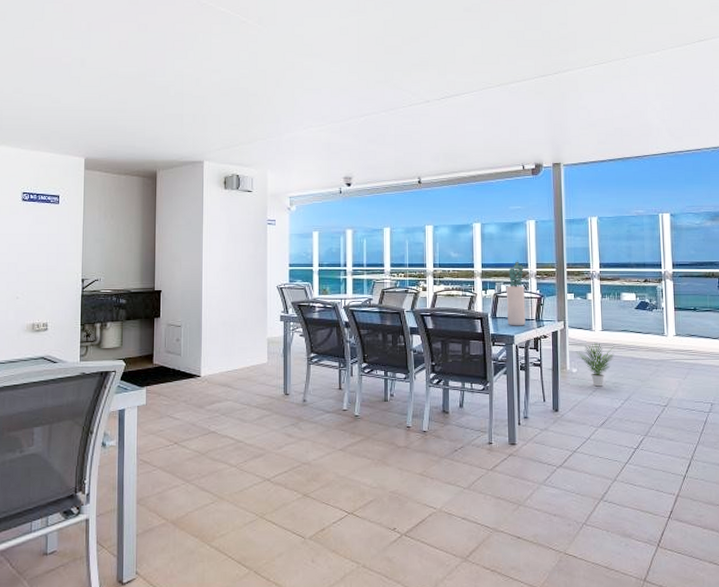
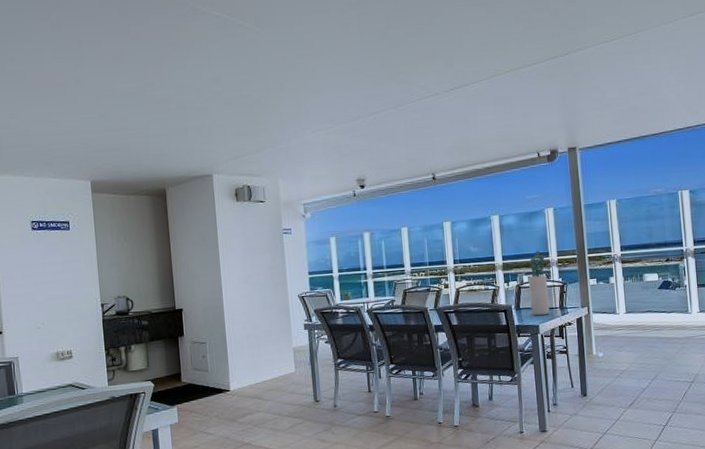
kettle: none [93,271,114,293] -> present [114,295,134,317]
potted plant: present [577,343,615,387] -> none [602,325,640,369]

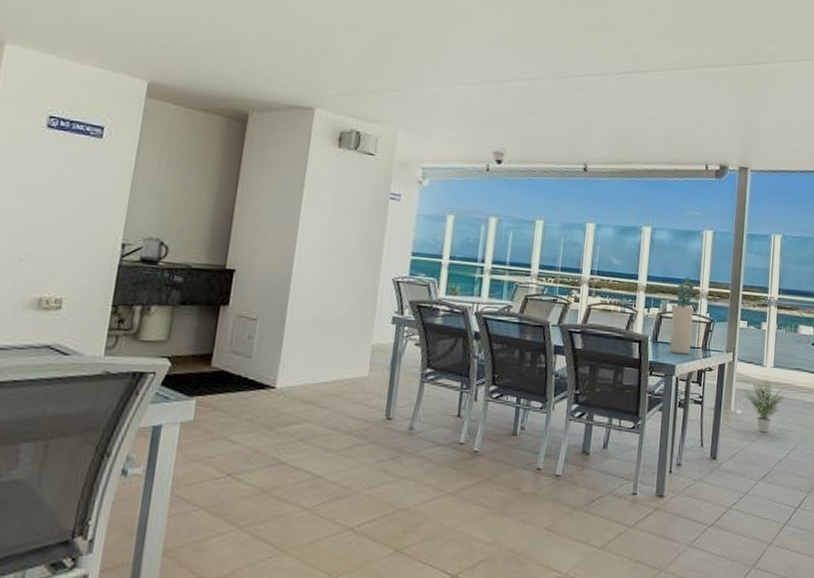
potted plant: none [602,325,640,369] -> present [744,381,785,433]

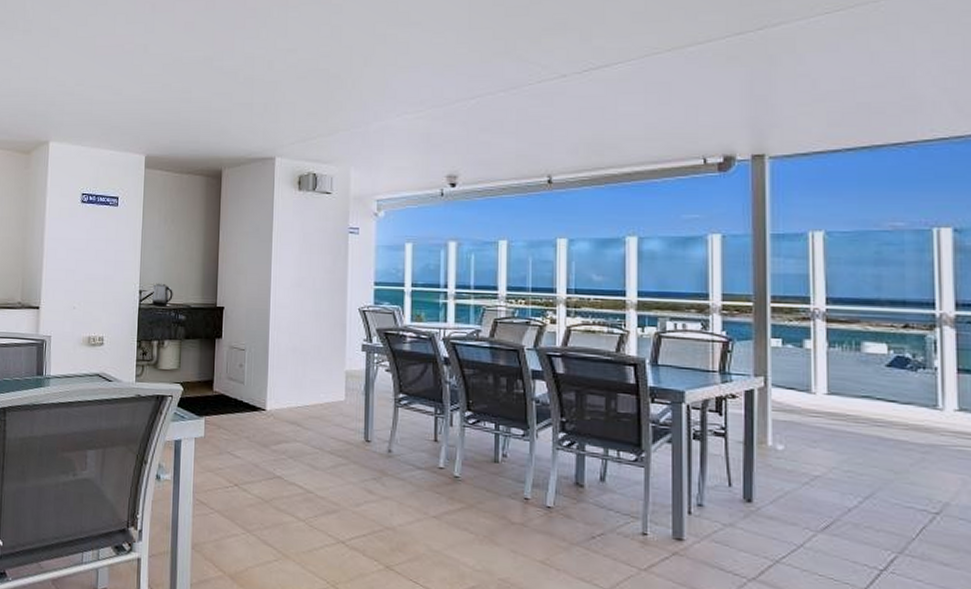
vase: present [670,275,694,355] -> none [673,288,703,380]
potted plant: present [744,381,785,433] -> none [785,411,849,474]

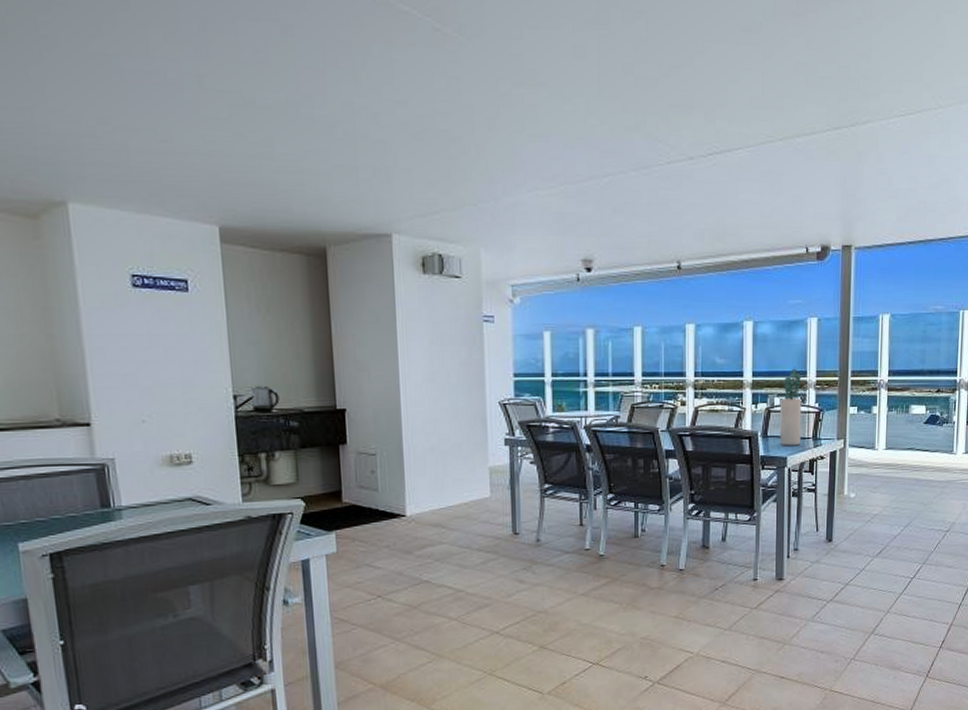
vase: none [673,288,703,380] -> present [779,367,802,446]

